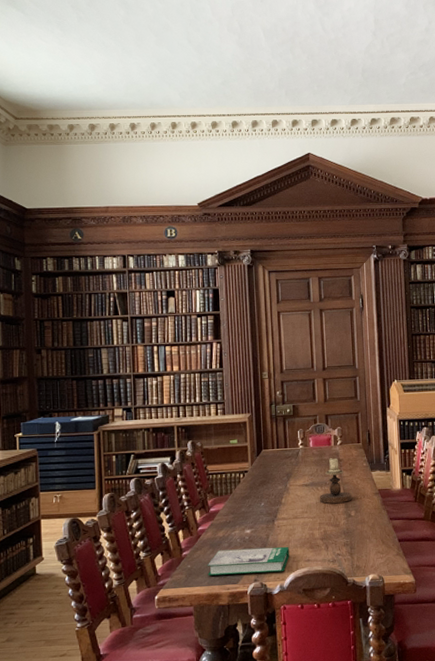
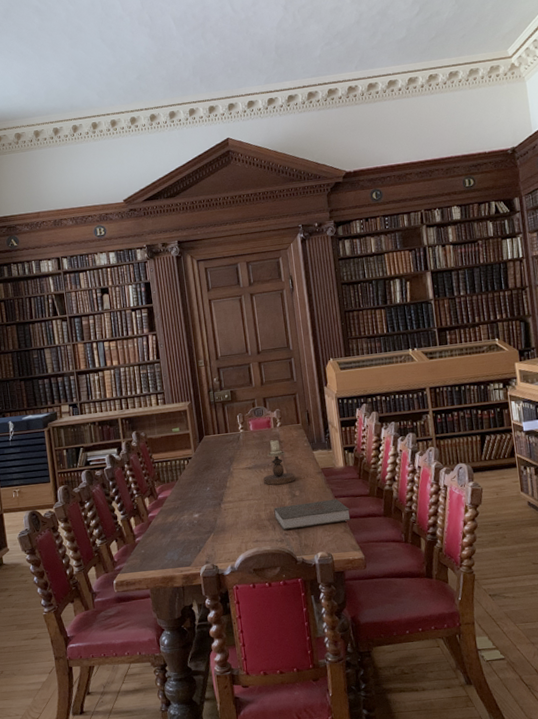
book: present [207,546,289,576] -> none [159,528,238,560]
book: none [328,520,404,551] -> present [273,498,351,530]

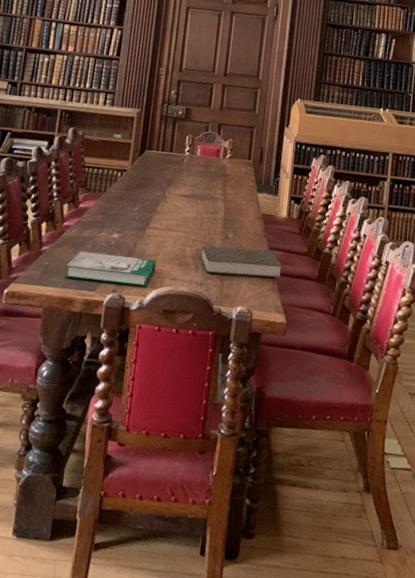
book: none [159,528,238,560] -> present [64,251,156,287]
candlestick: present [263,439,295,485] -> none [198,171,233,222]

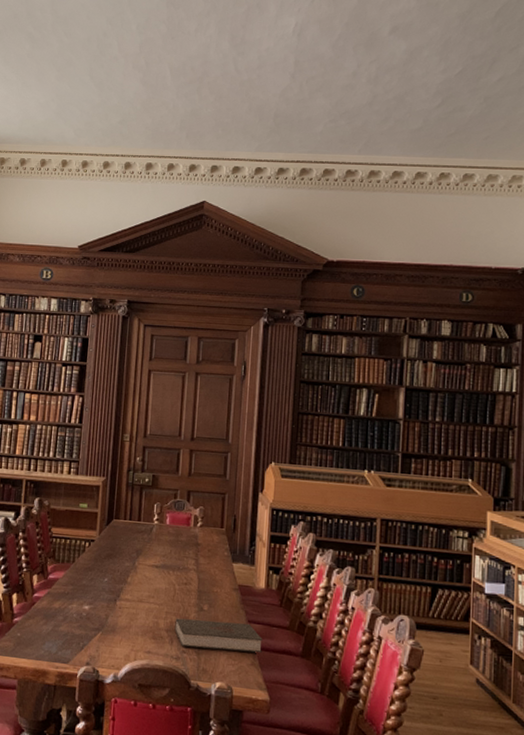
book: present [64,251,156,287] -> none [37,623,129,660]

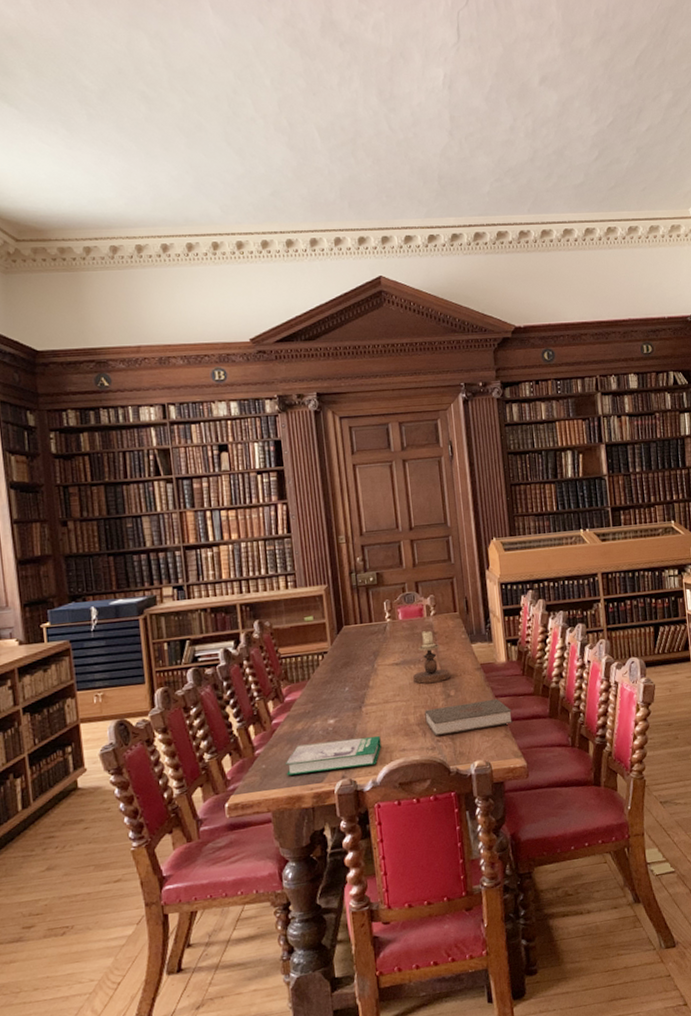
book: none [37,623,129,660] -> present [285,736,382,776]
candlestick: none [170,540,207,594] -> present [413,630,450,684]

